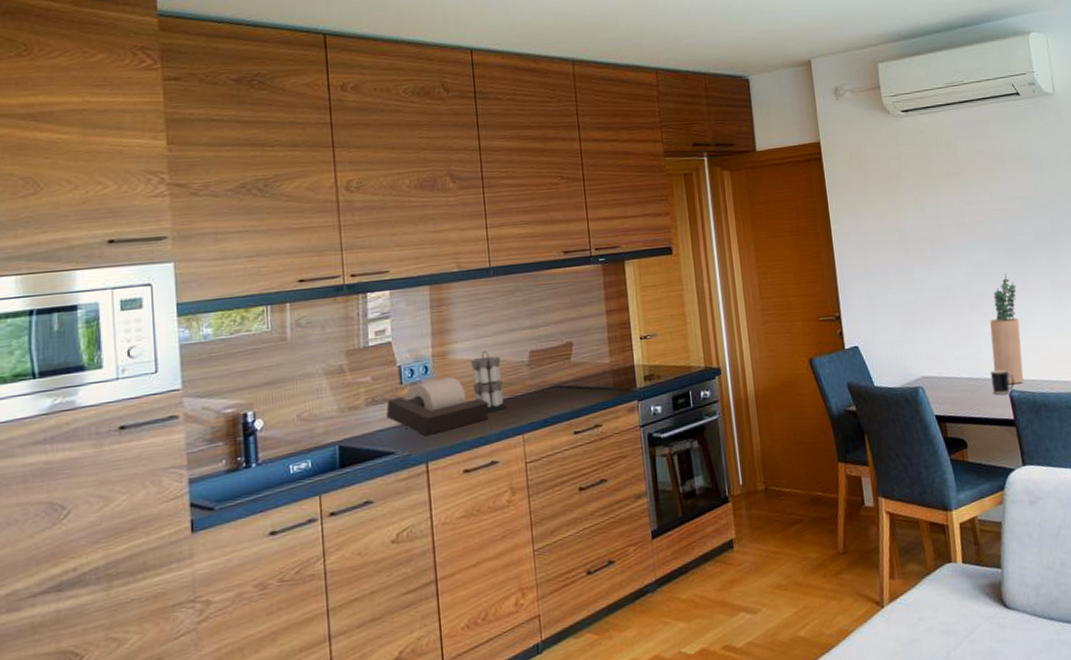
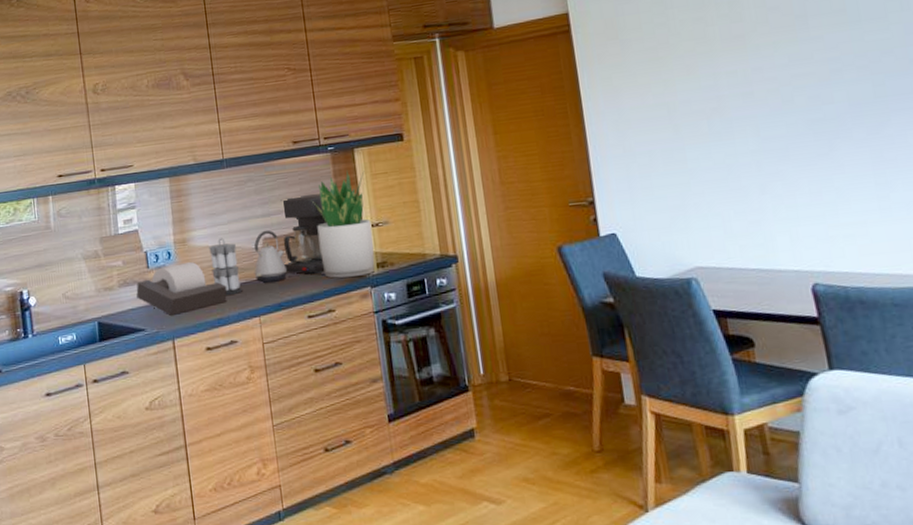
kettle: none [518,342,554,399] -> present [254,230,288,283]
coffee maker: none [549,305,595,388] -> present [280,193,326,274]
planter: none [580,282,642,392] -> present [311,170,375,279]
vase: present [990,273,1023,385] -> none [786,149,832,278]
mug: present [990,369,1015,395] -> none [785,259,819,289]

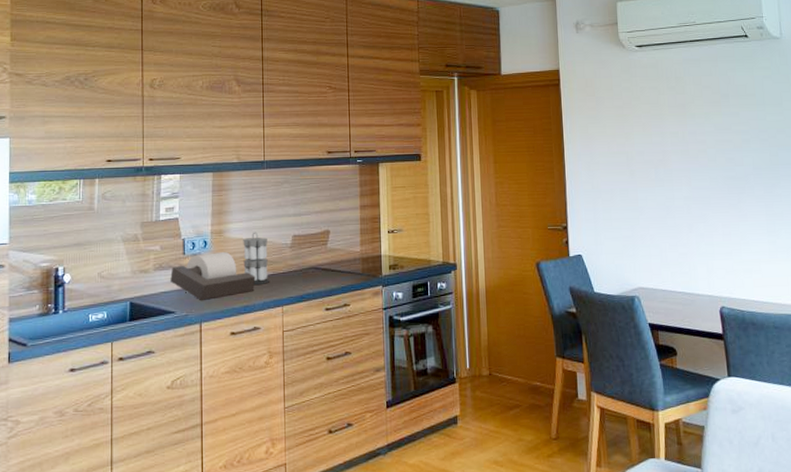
kettle: present [254,230,288,283] -> none [281,228,312,276]
coffee maker: present [280,193,326,274] -> none [308,199,349,271]
planter: present [311,170,375,279] -> none [338,181,389,277]

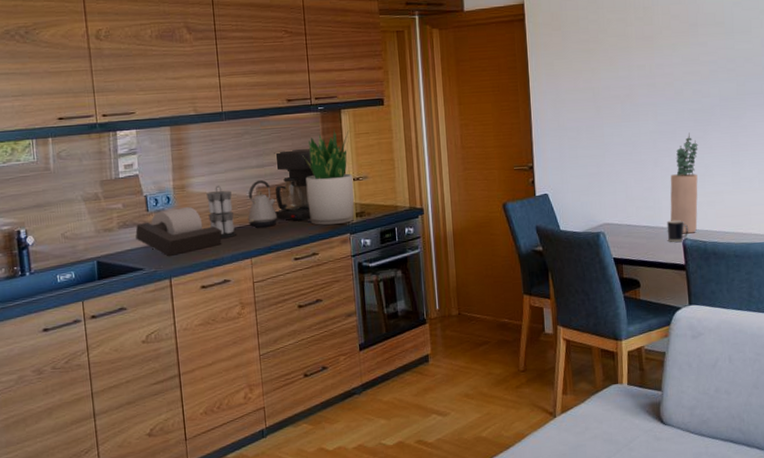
kettle: none [281,228,312,276] -> present [247,179,278,228]
coffee maker: none [308,199,349,271] -> present [274,148,314,221]
planter: none [338,181,389,277] -> present [301,129,355,226]
mug: none [702,287,725,310] -> present [666,220,688,242]
vase: none [705,199,734,302] -> present [670,132,698,234]

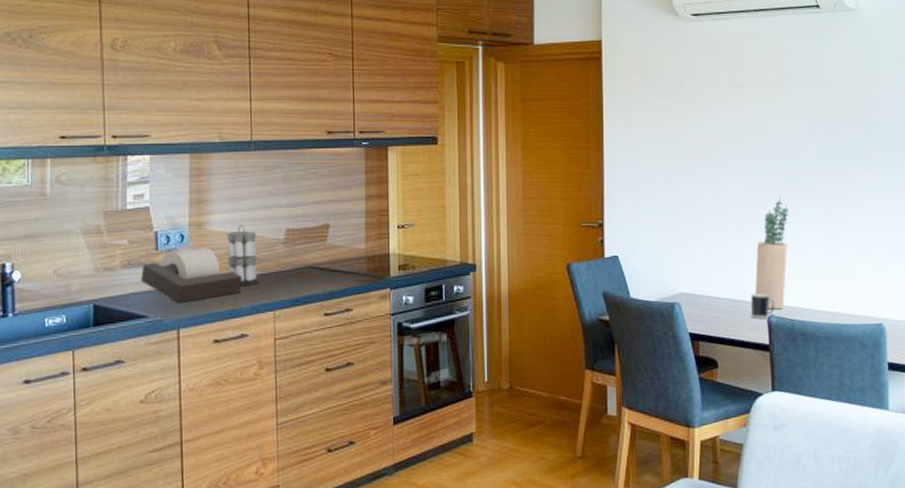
kettle: present [247,179,278,228] -> none [273,221,308,276]
coffee maker: present [274,148,314,221] -> none [304,188,353,271]
planter: present [301,129,355,226] -> none [339,168,398,278]

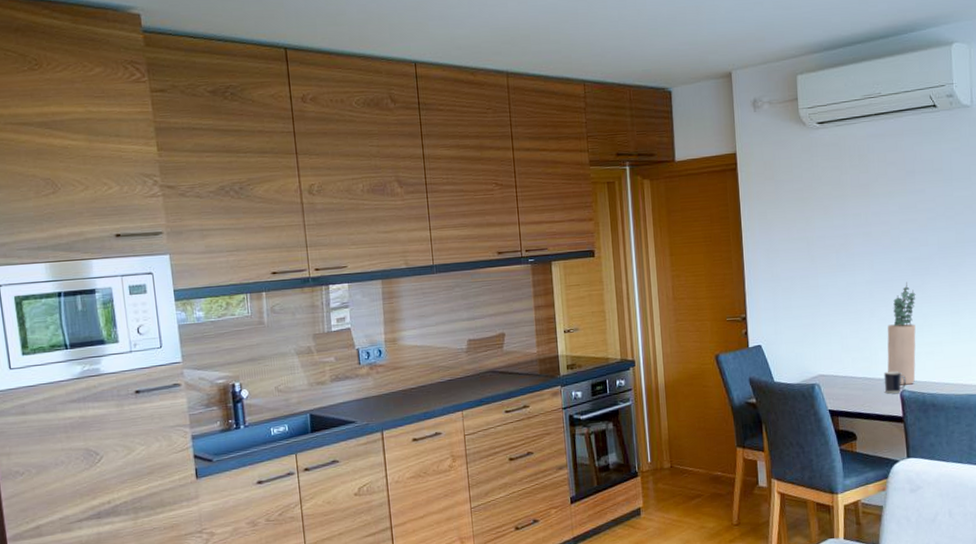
paper towel holder: present [141,246,243,303] -> none [347,359,434,409]
spice rack: present [227,224,259,287] -> none [418,338,447,392]

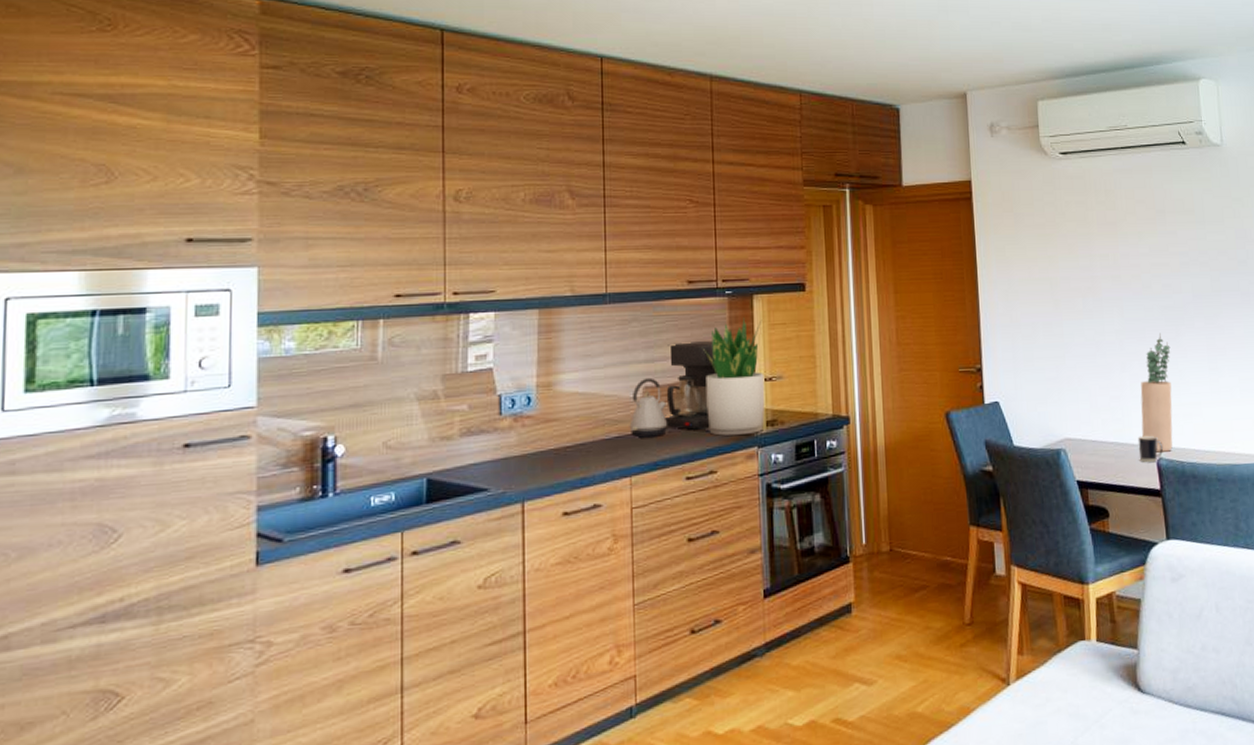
kettle: none [458,332,489,381] -> present [629,377,668,438]
coffee maker: none [485,300,525,373] -> present [663,340,716,430]
planter: none [512,281,565,378] -> present [702,317,765,436]

